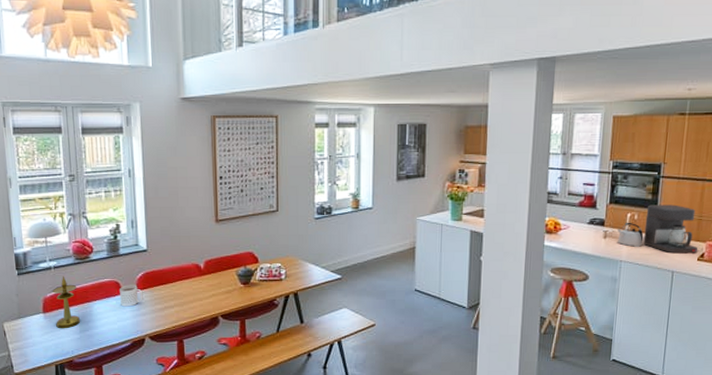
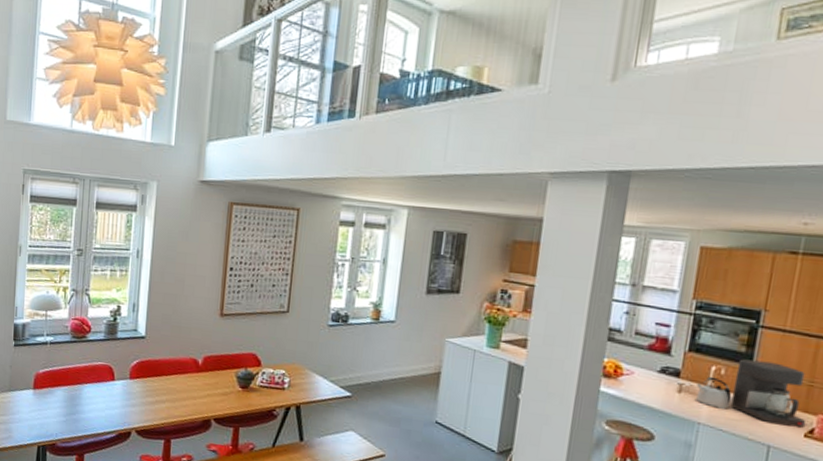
candlestick: present [52,276,80,329] -> none [44,353,70,409]
mug: present [119,285,143,307] -> none [111,371,136,396]

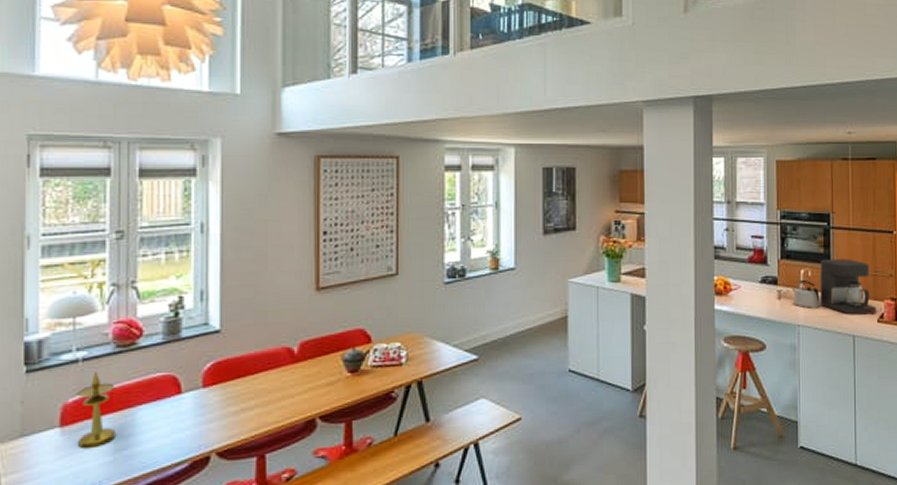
candlestick: none [44,353,70,409] -> present [76,371,115,450]

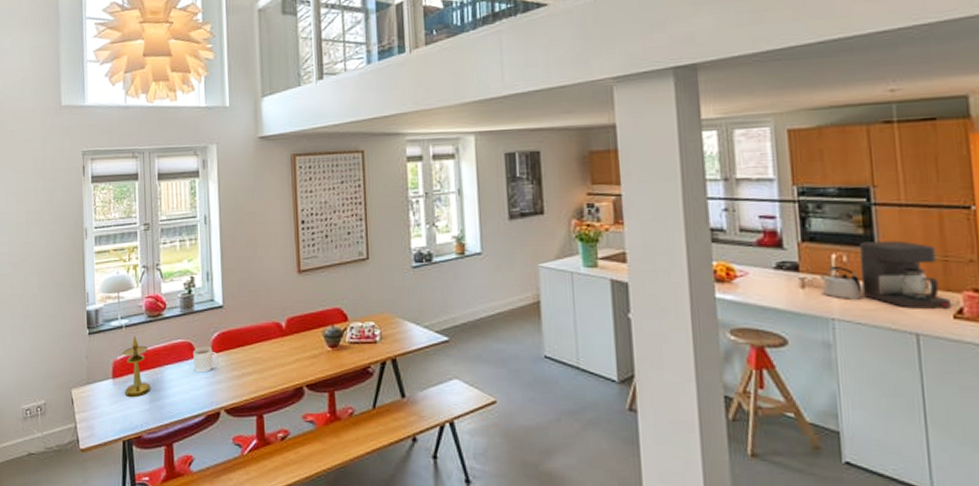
mug: none [176,379,211,412] -> present [192,347,219,373]

